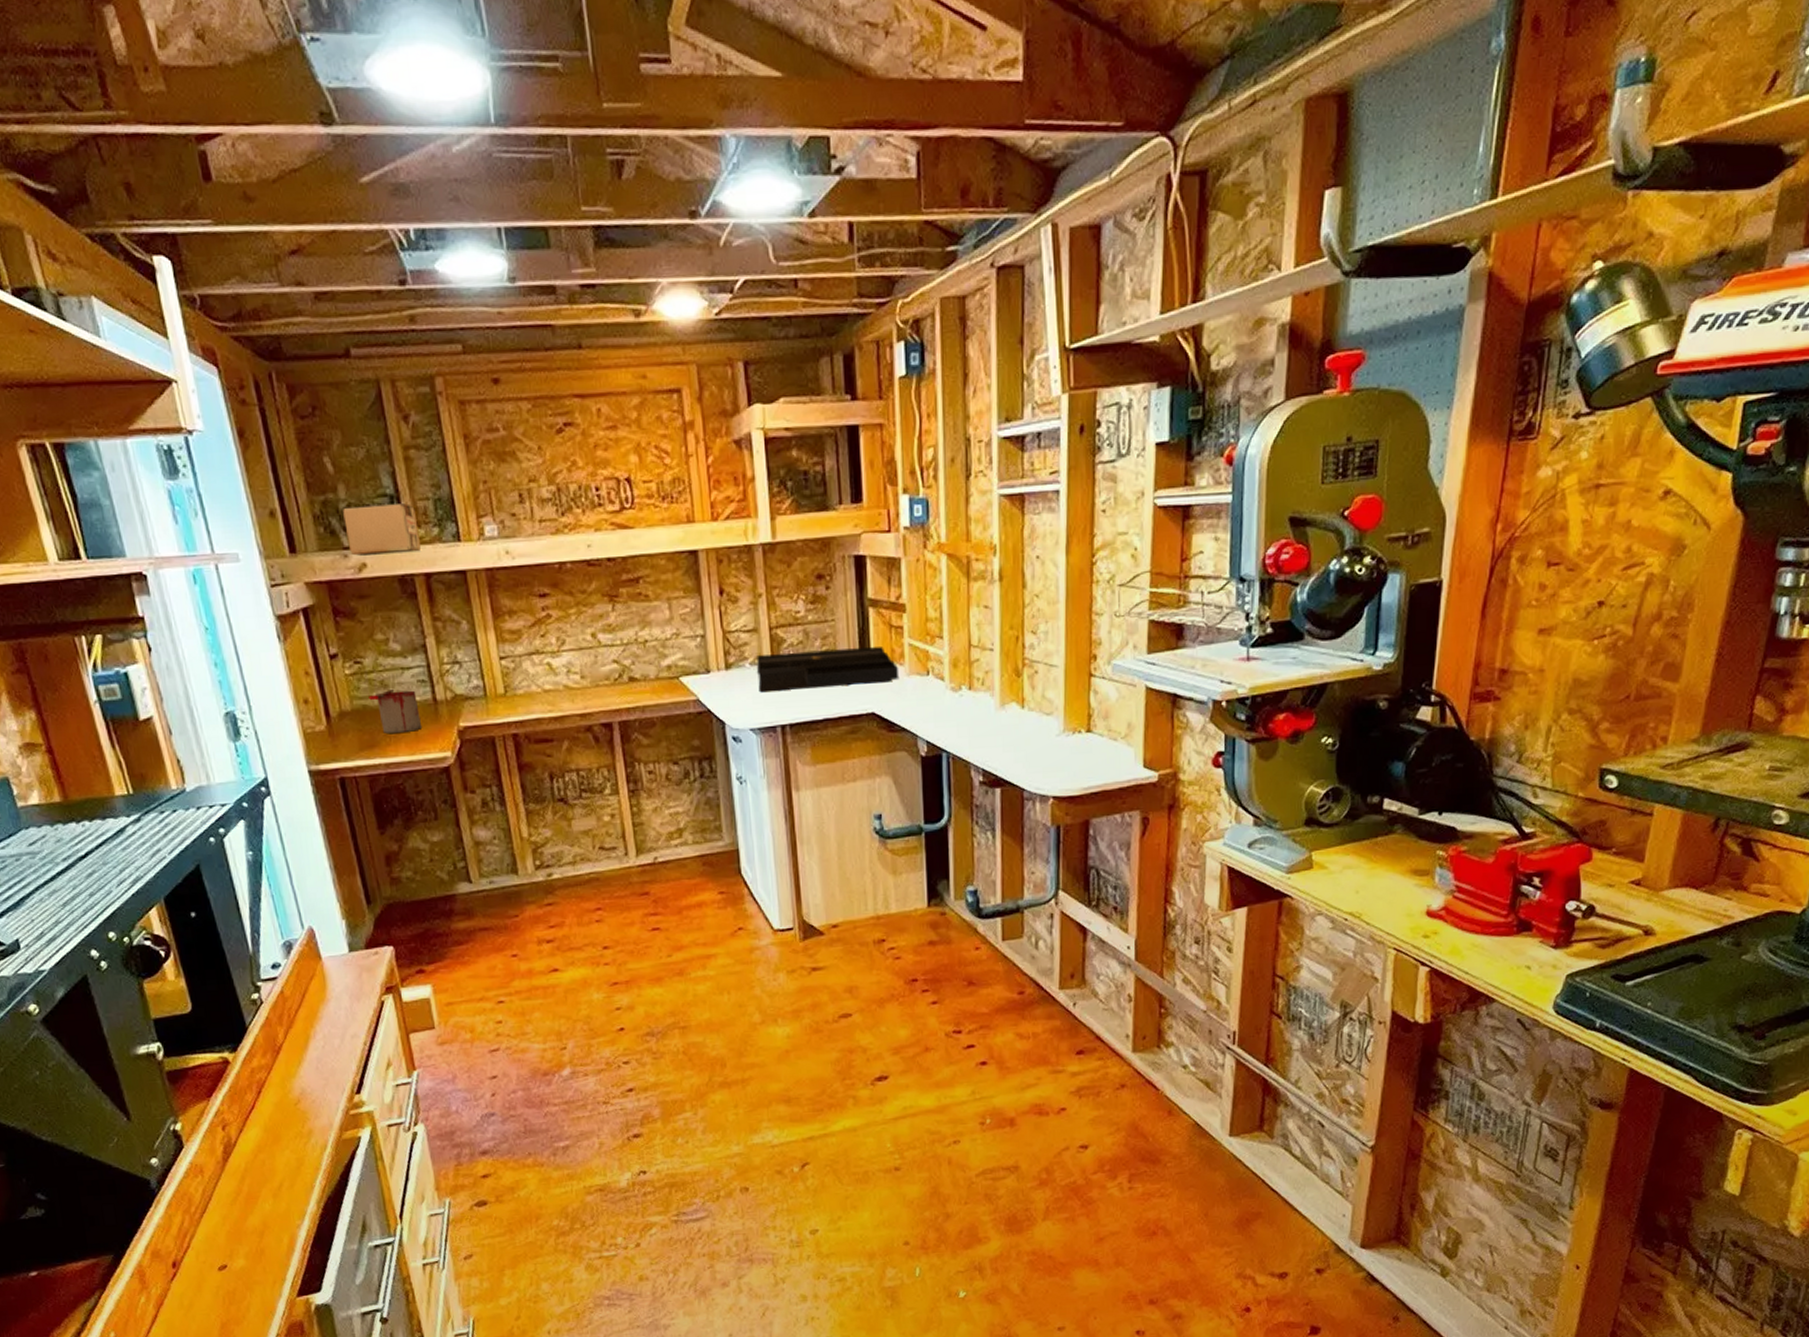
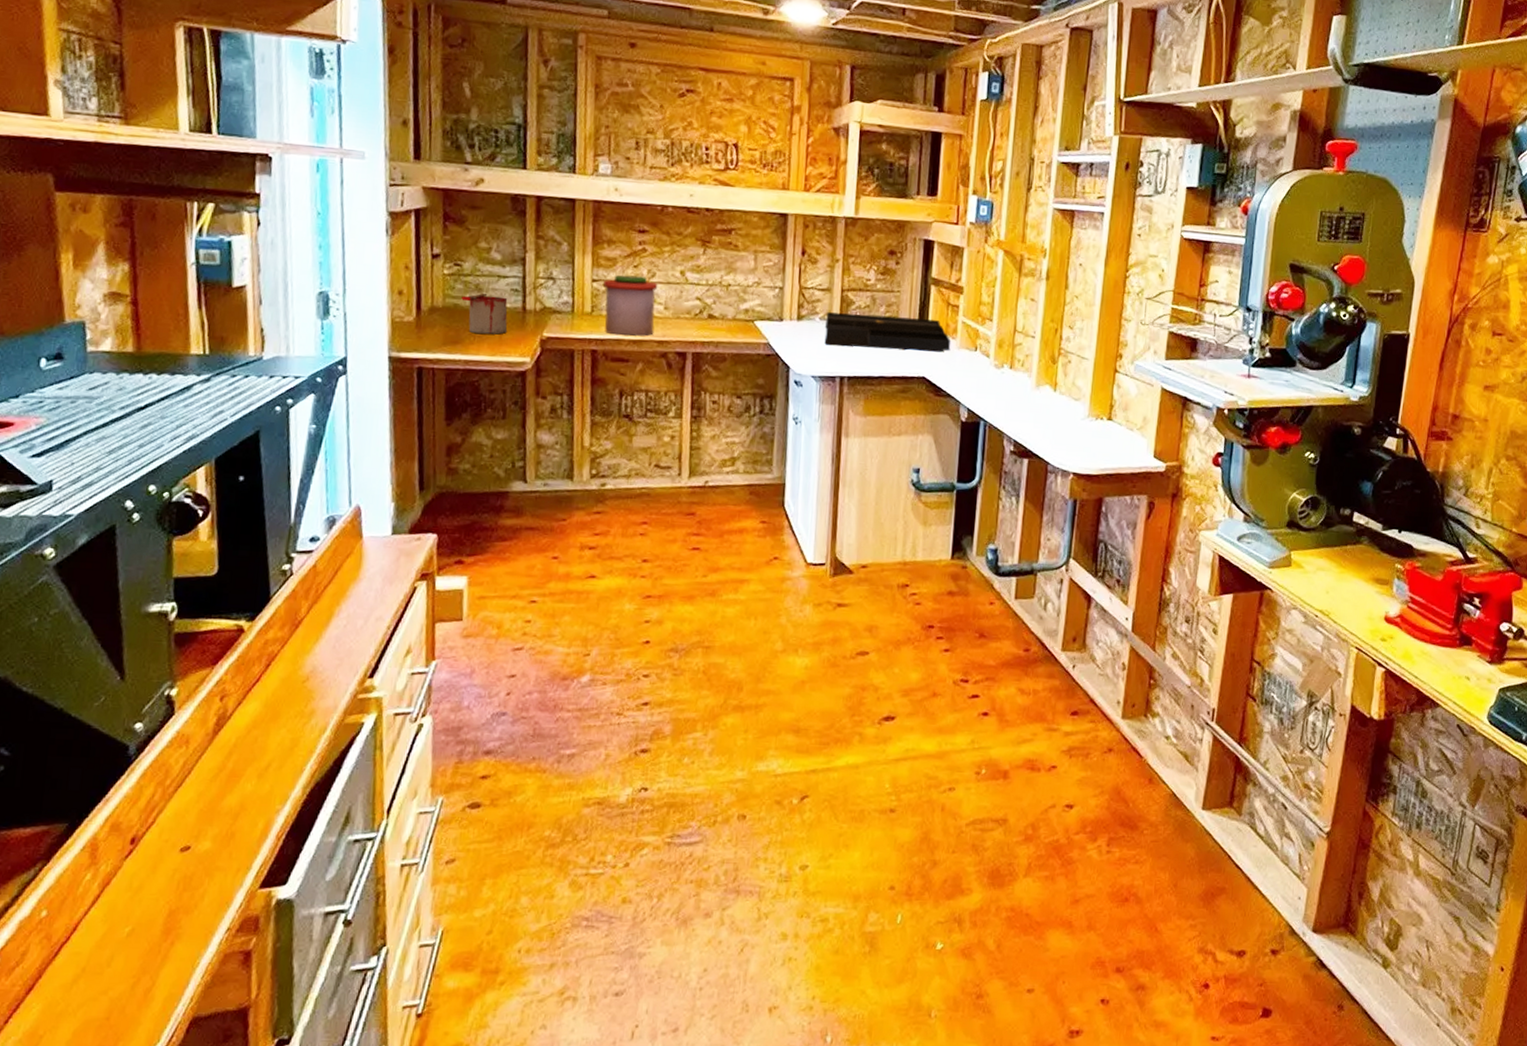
box: present [343,503,421,556] -> none [470,128,539,177]
paint can: none [512,645,574,714] -> present [603,275,658,336]

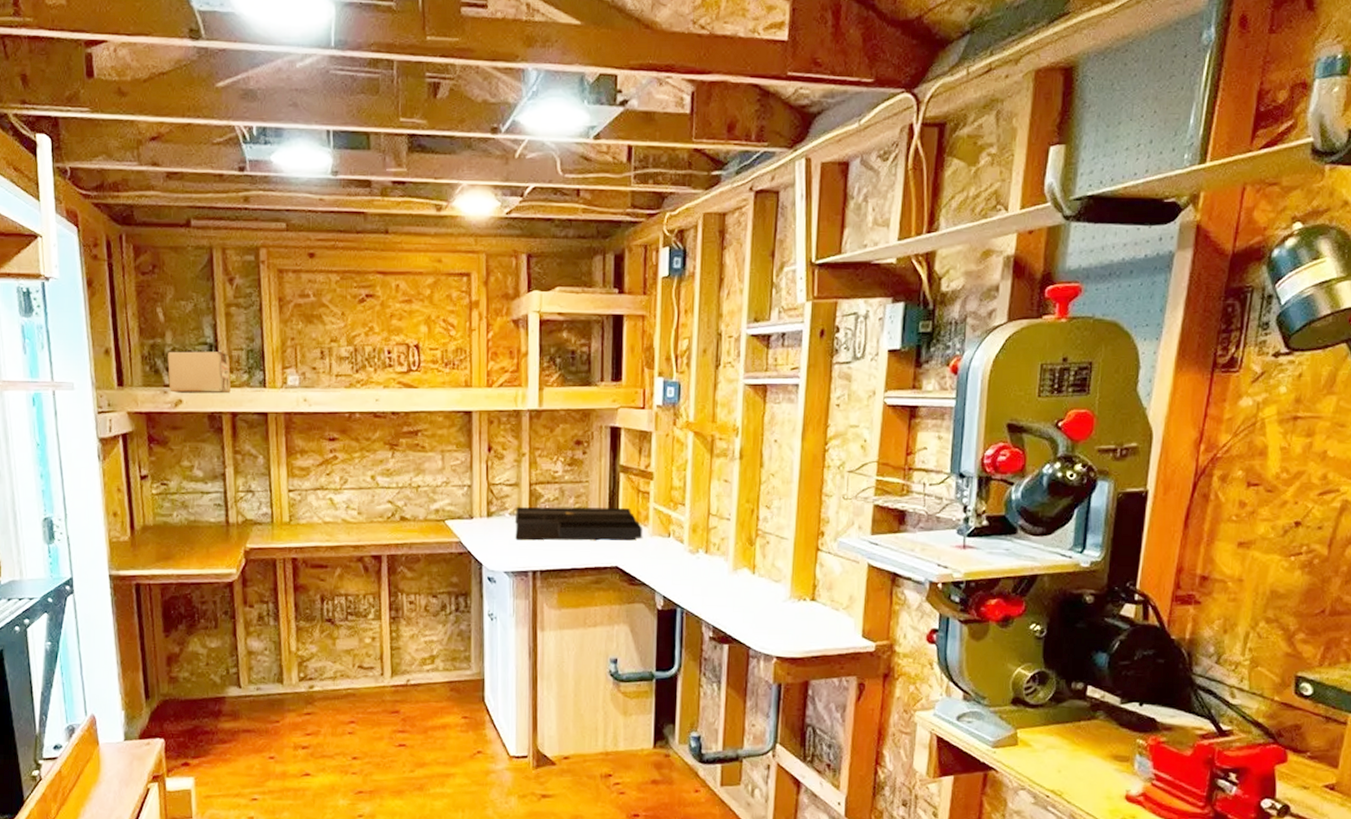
paint can: present [461,294,508,335] -> none [170,510,214,549]
box: none [470,128,539,177] -> present [168,351,231,394]
paint can: present [603,275,658,336] -> none [299,483,351,542]

